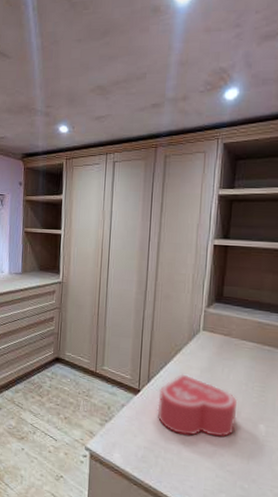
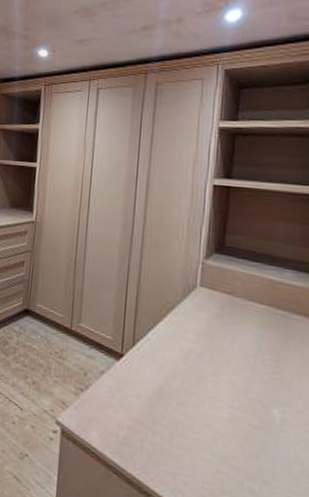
jewelry box: present [157,373,238,438] -> none [143,337,244,422]

